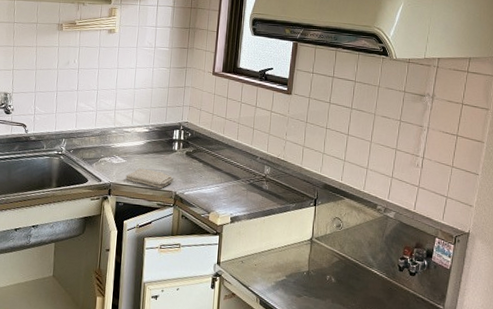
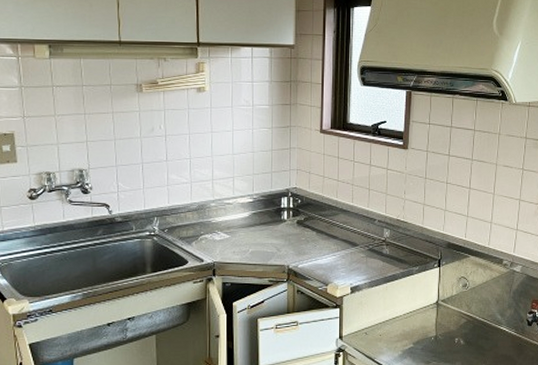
washcloth: present [125,168,174,189] -> none [231,243,285,264]

